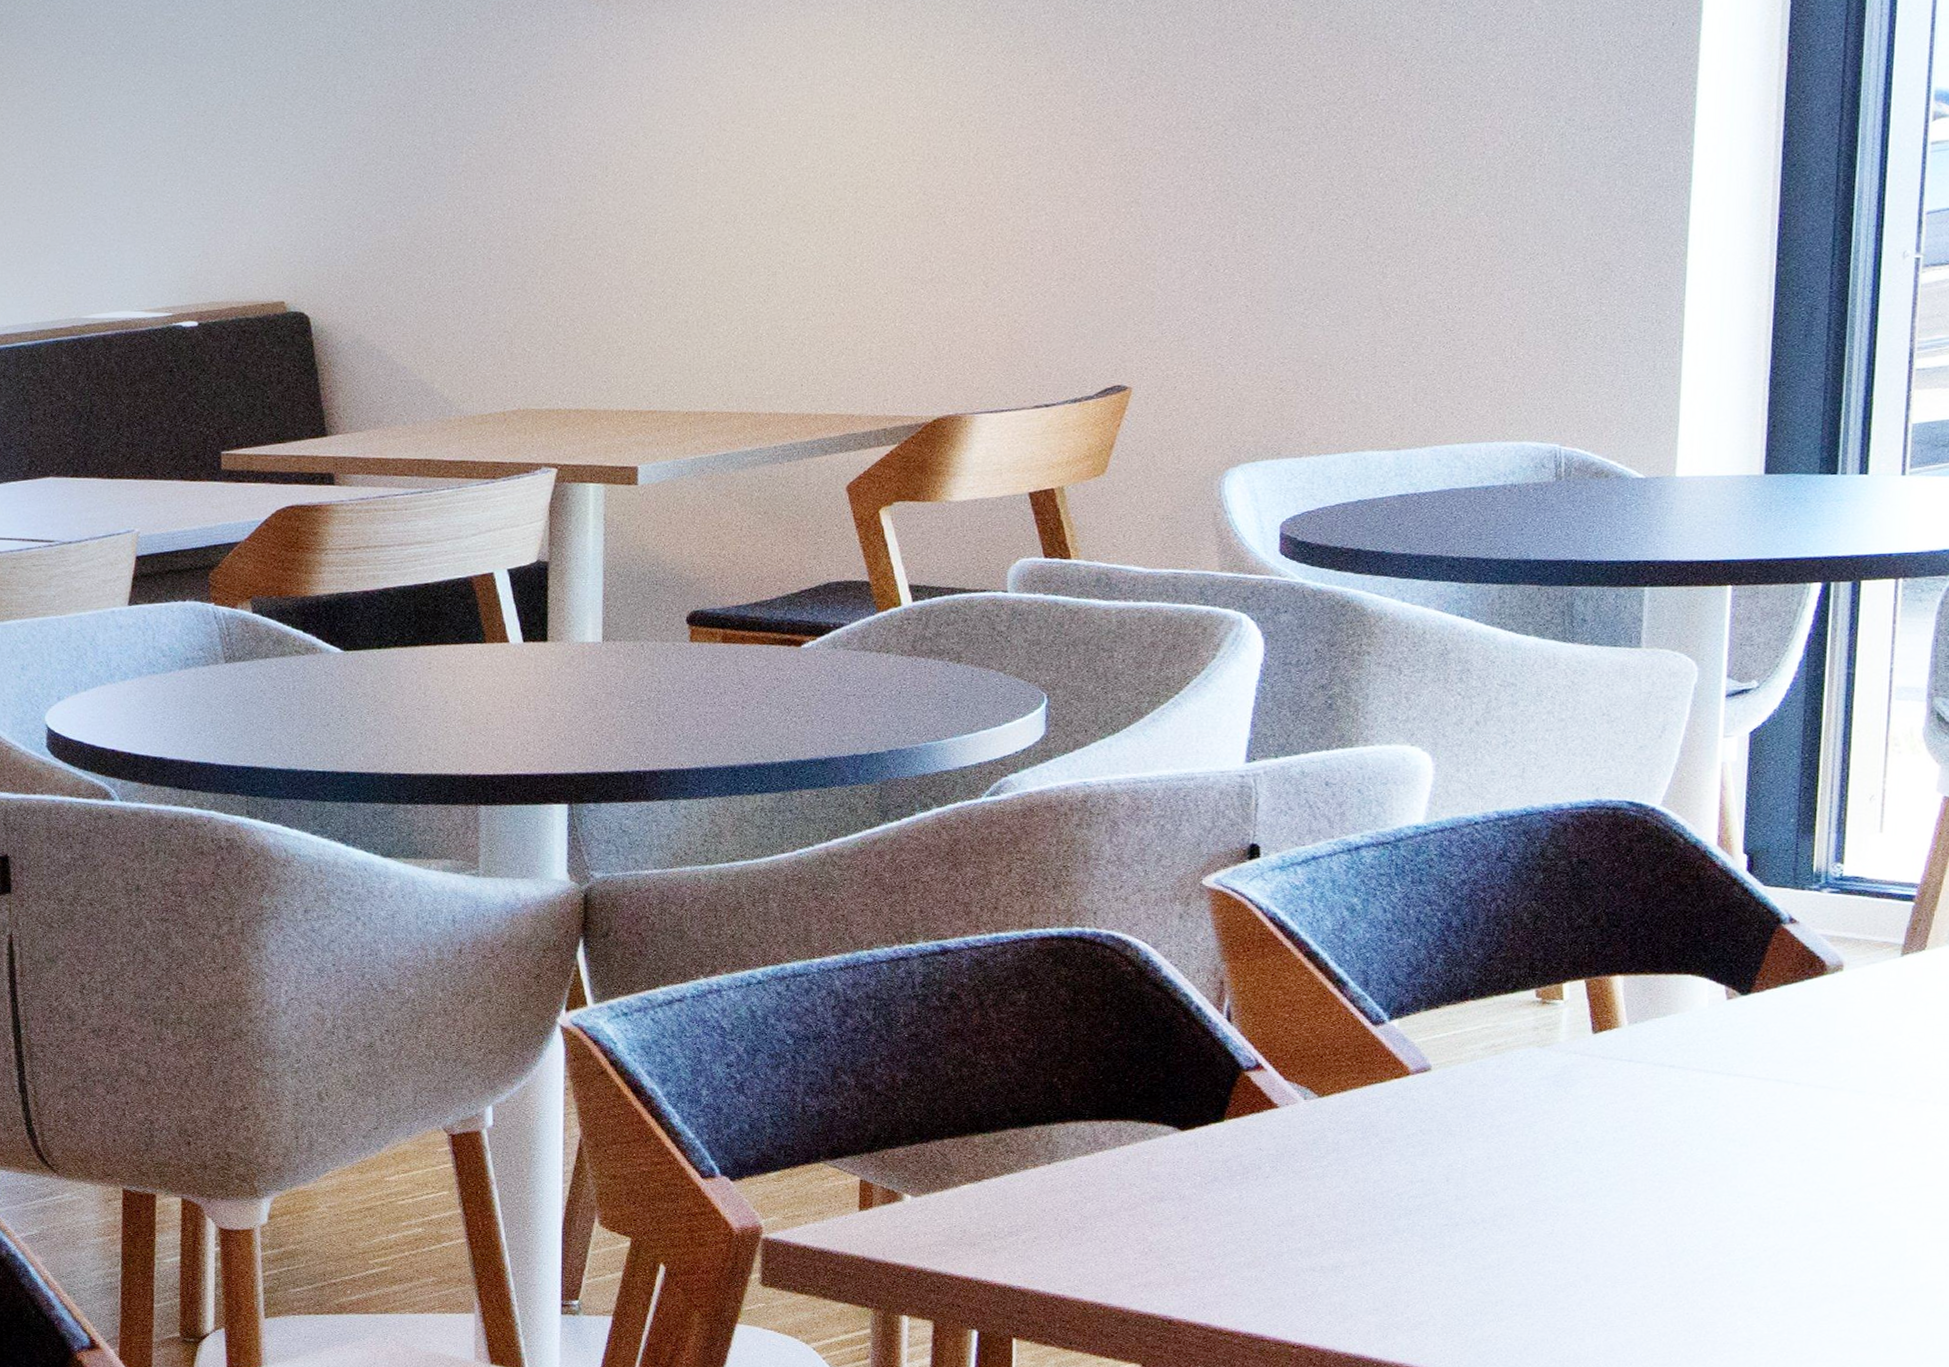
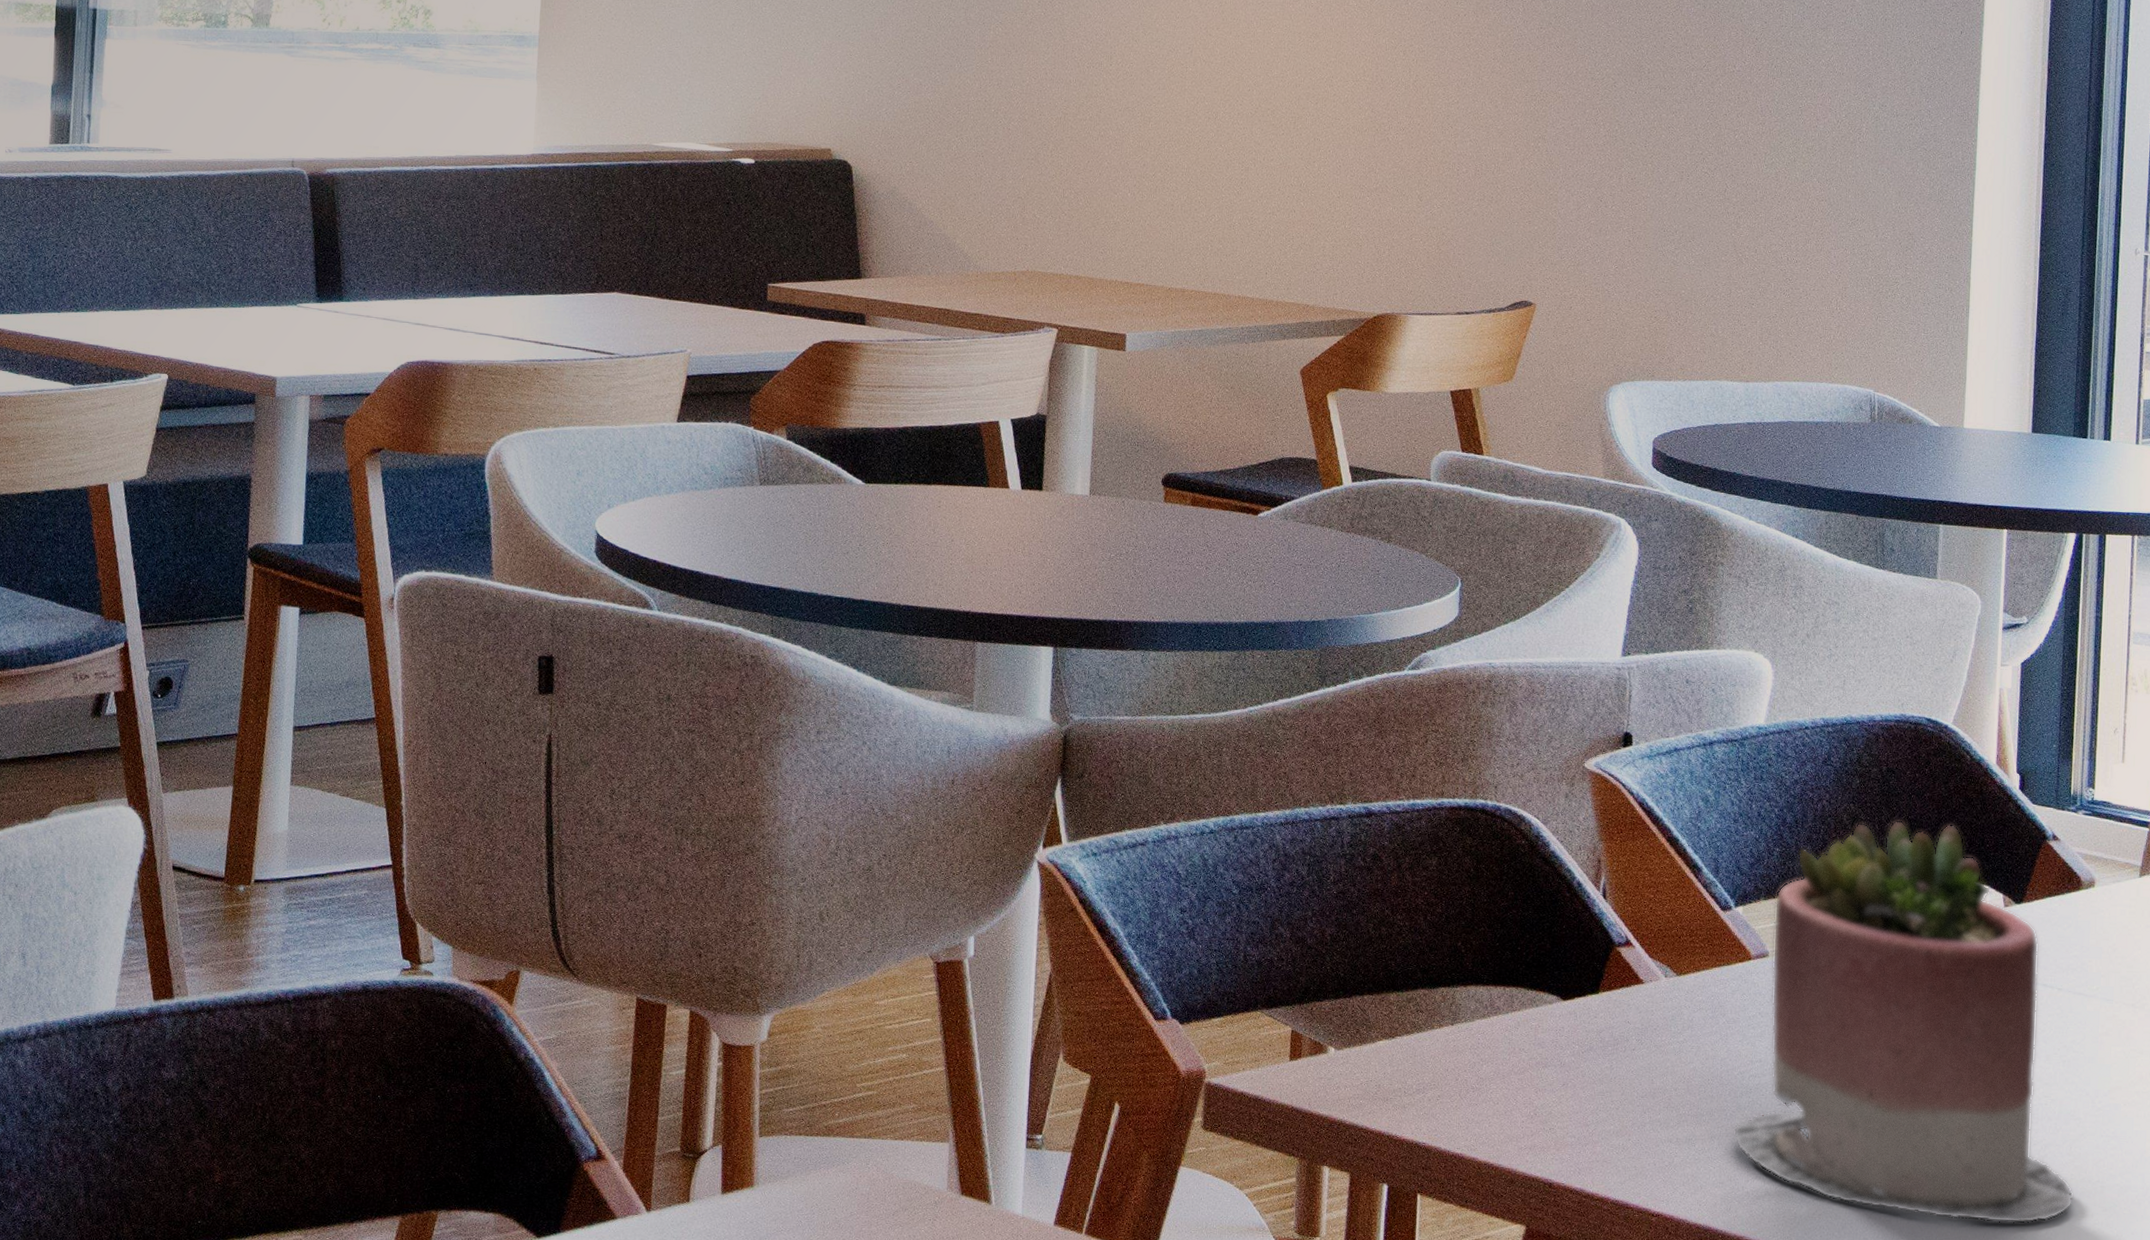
succulent planter: none [1389,914,1814,1335] -> present [1733,820,2074,1224]

